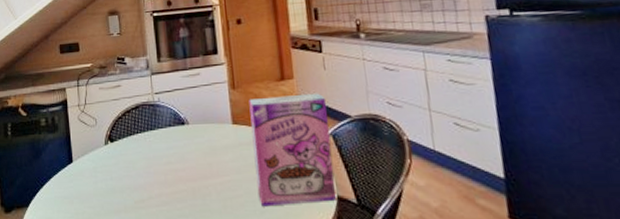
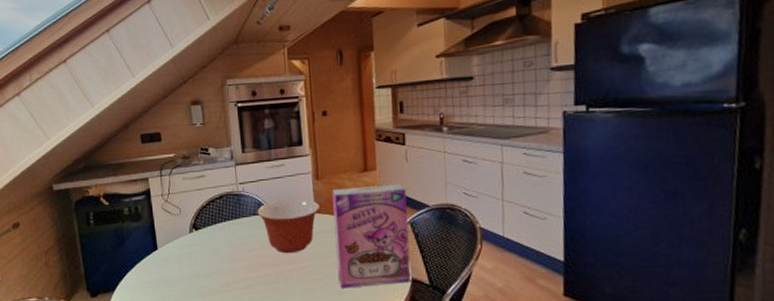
mixing bowl: none [173,108,237,168] -> present [257,198,319,254]

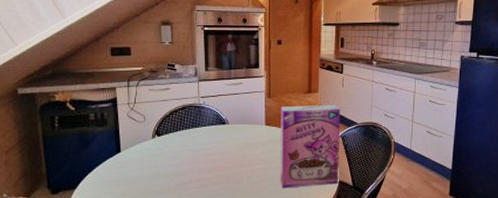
mixing bowl: present [257,198,319,254] -> none [215,112,269,159]

